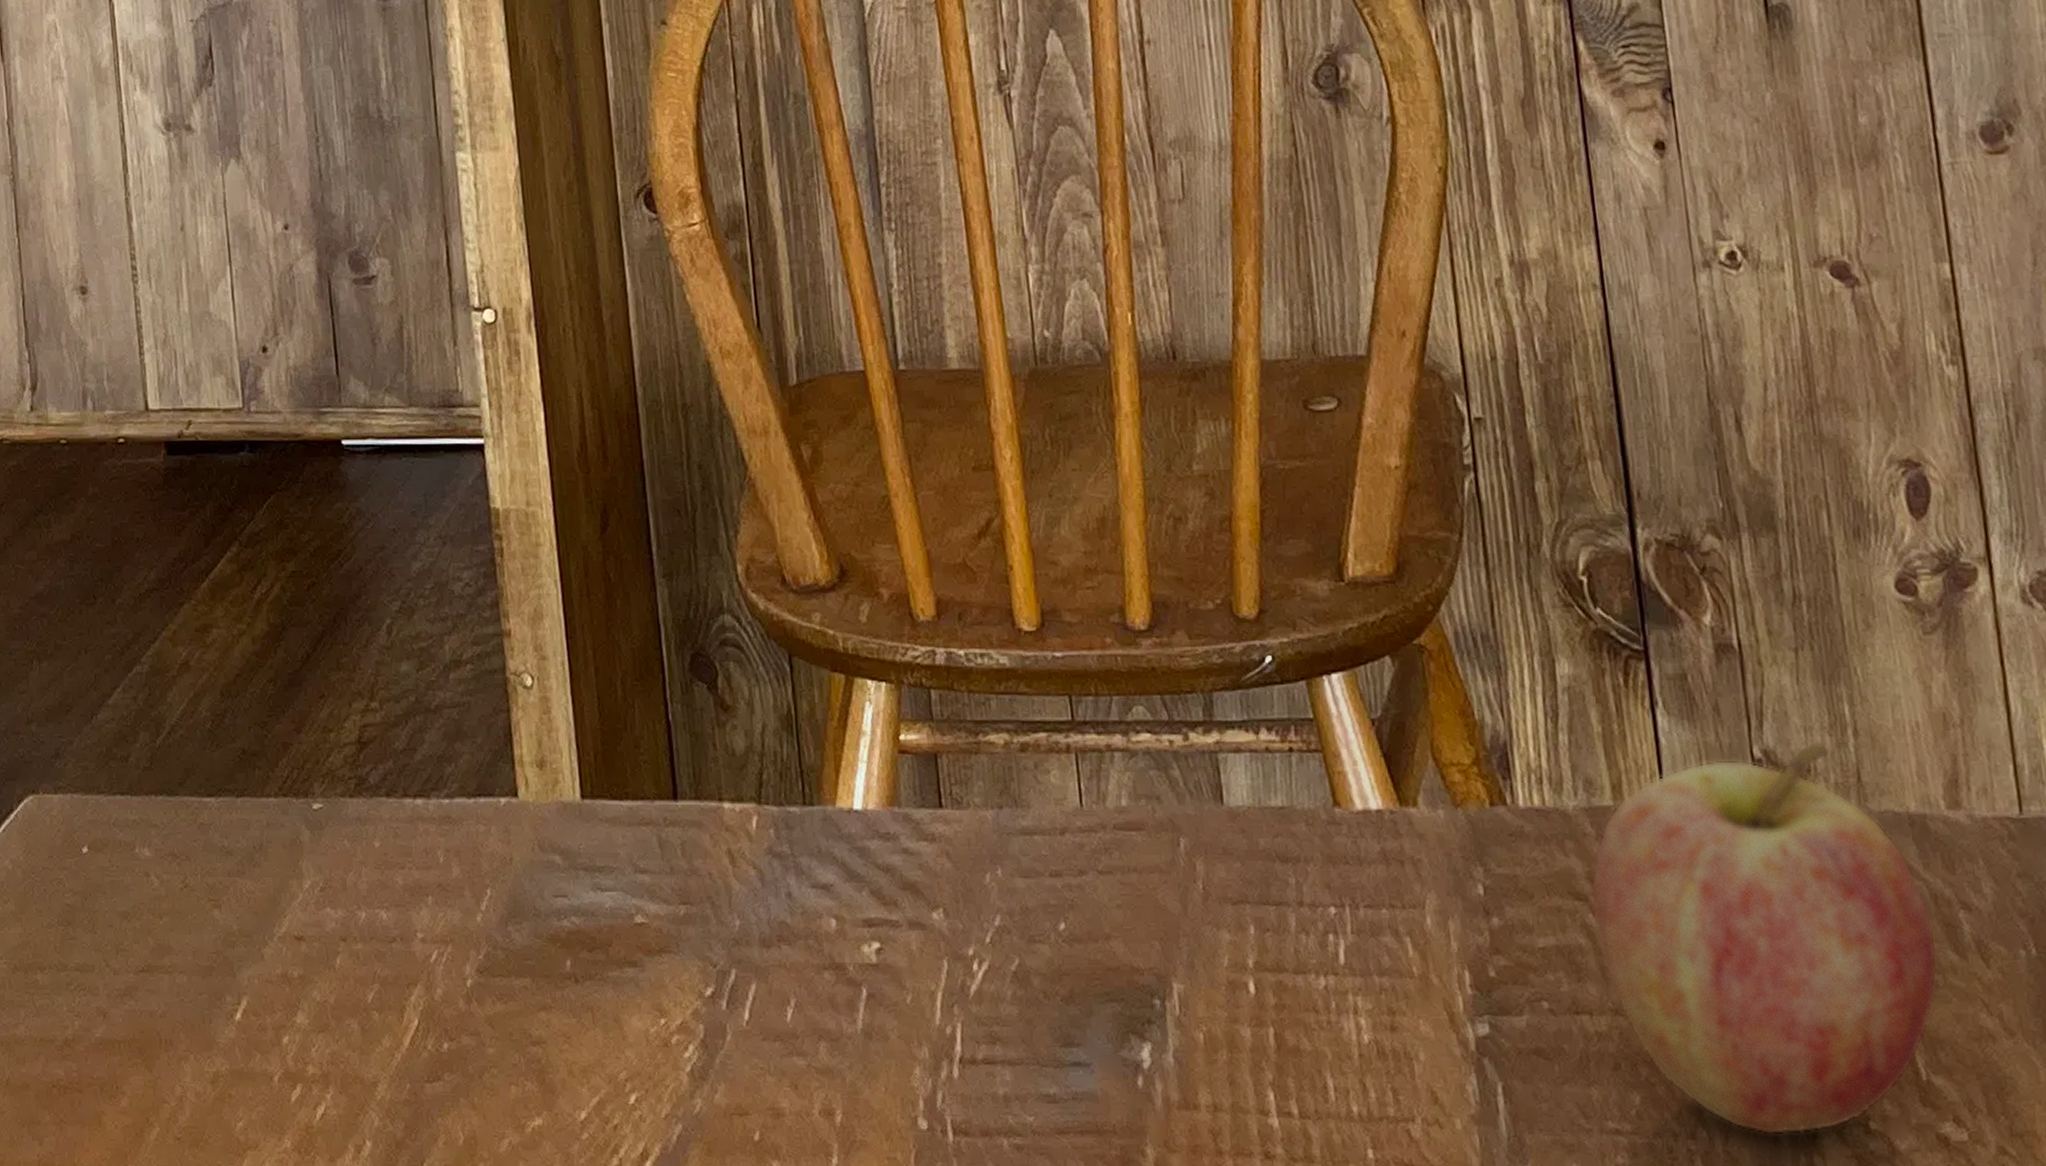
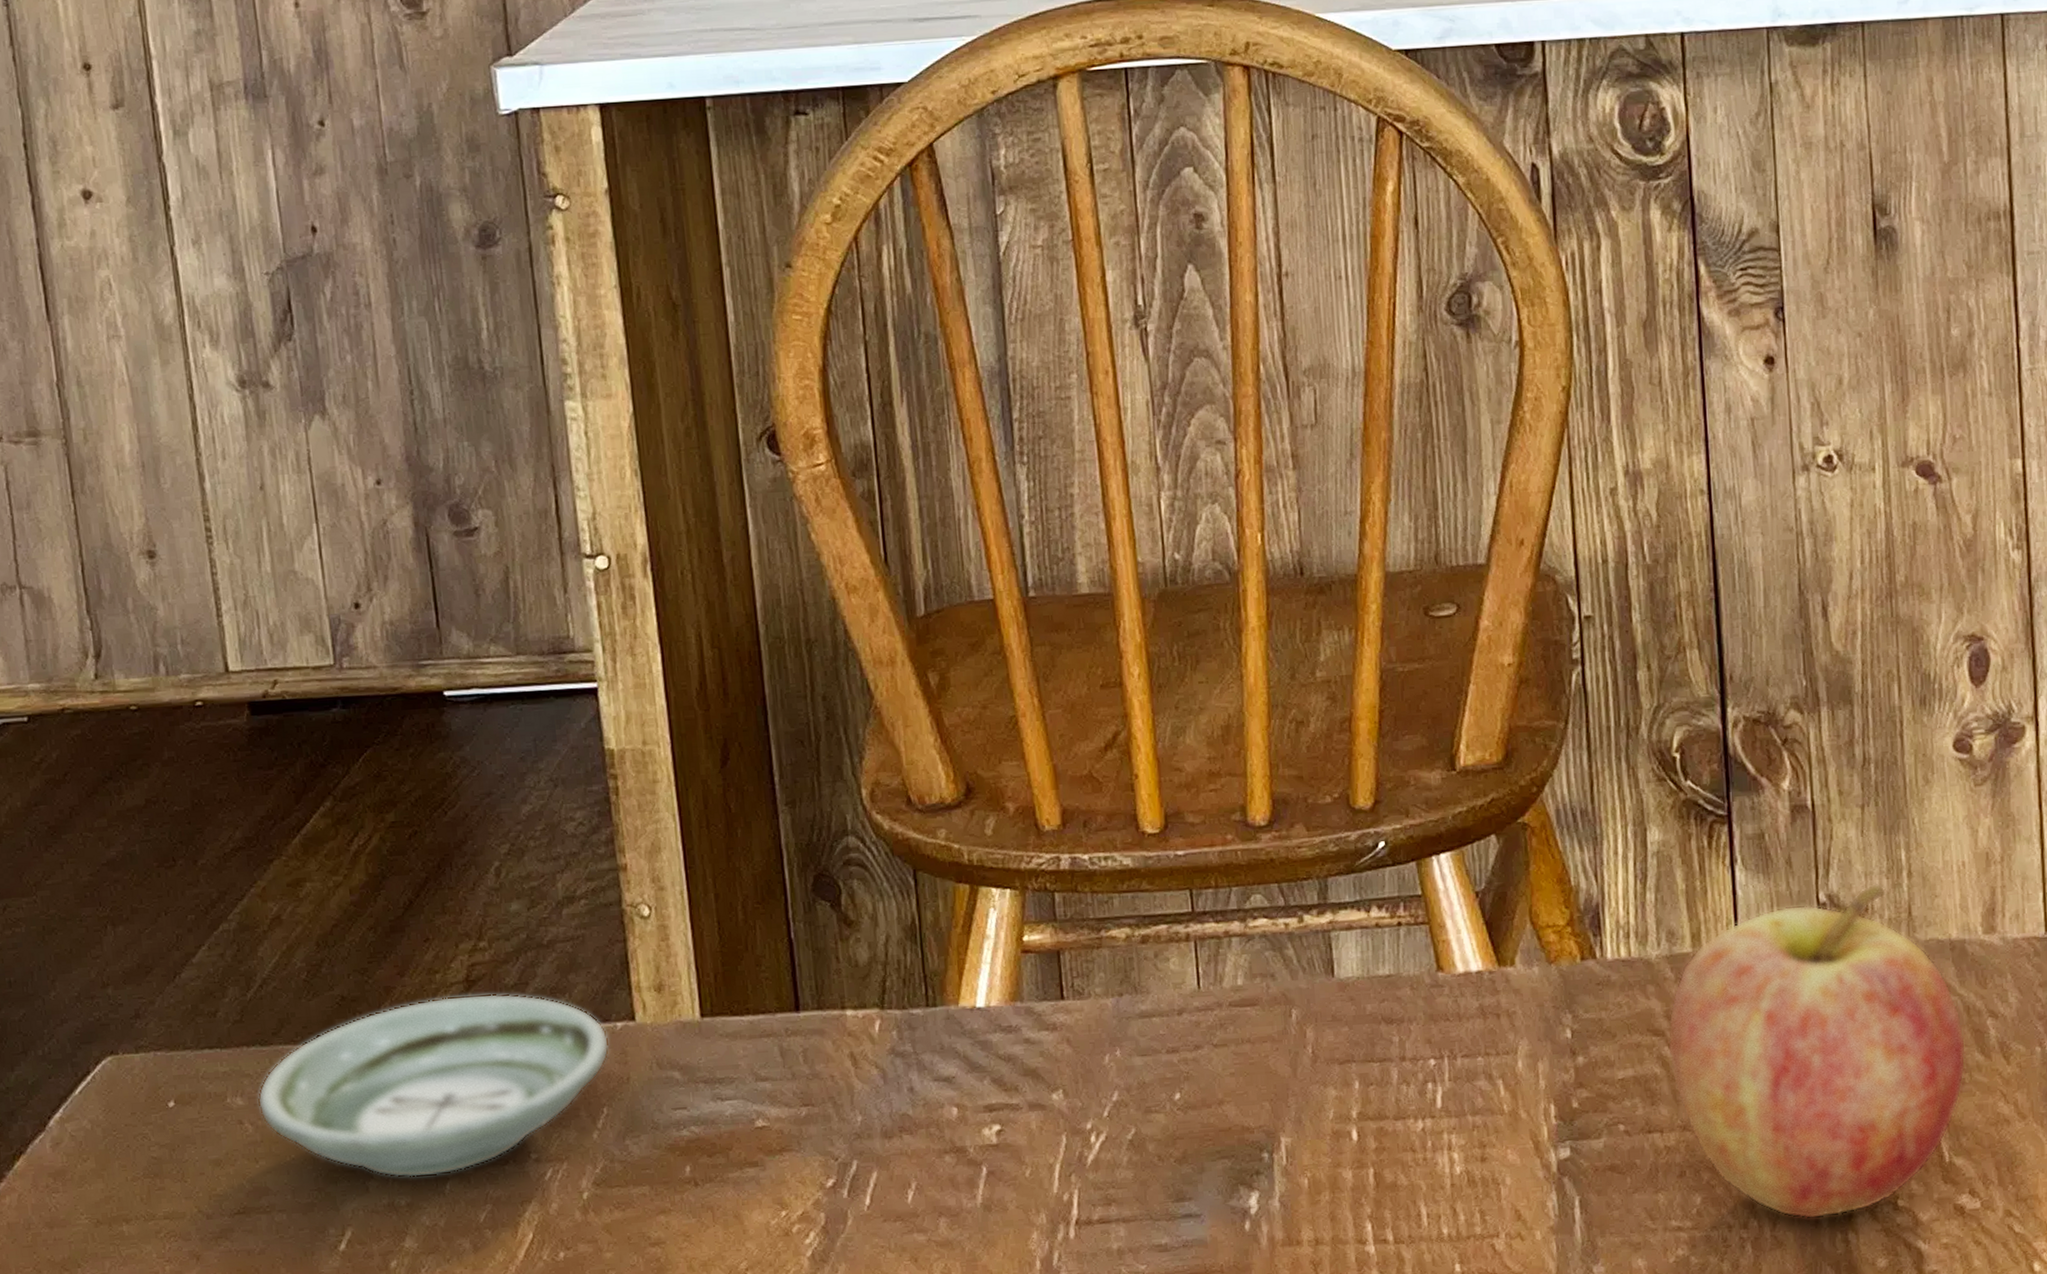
saucer: none [163,757,494,949] -> present [257,993,610,1178]

